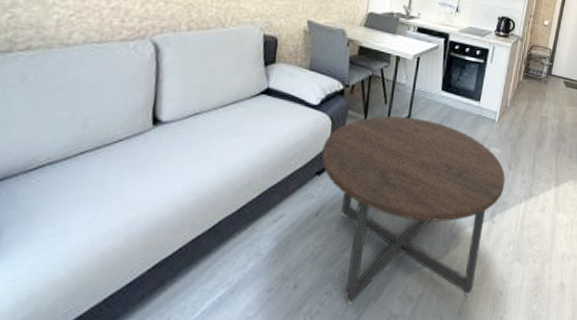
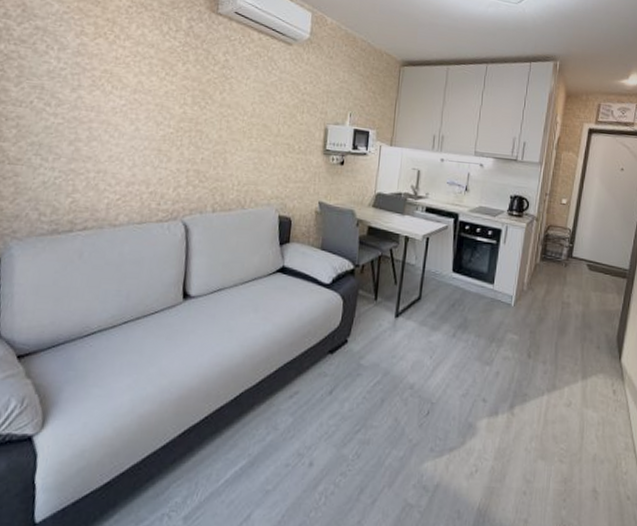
coffee table: present [321,116,506,306] -> none [334,296,525,493]

